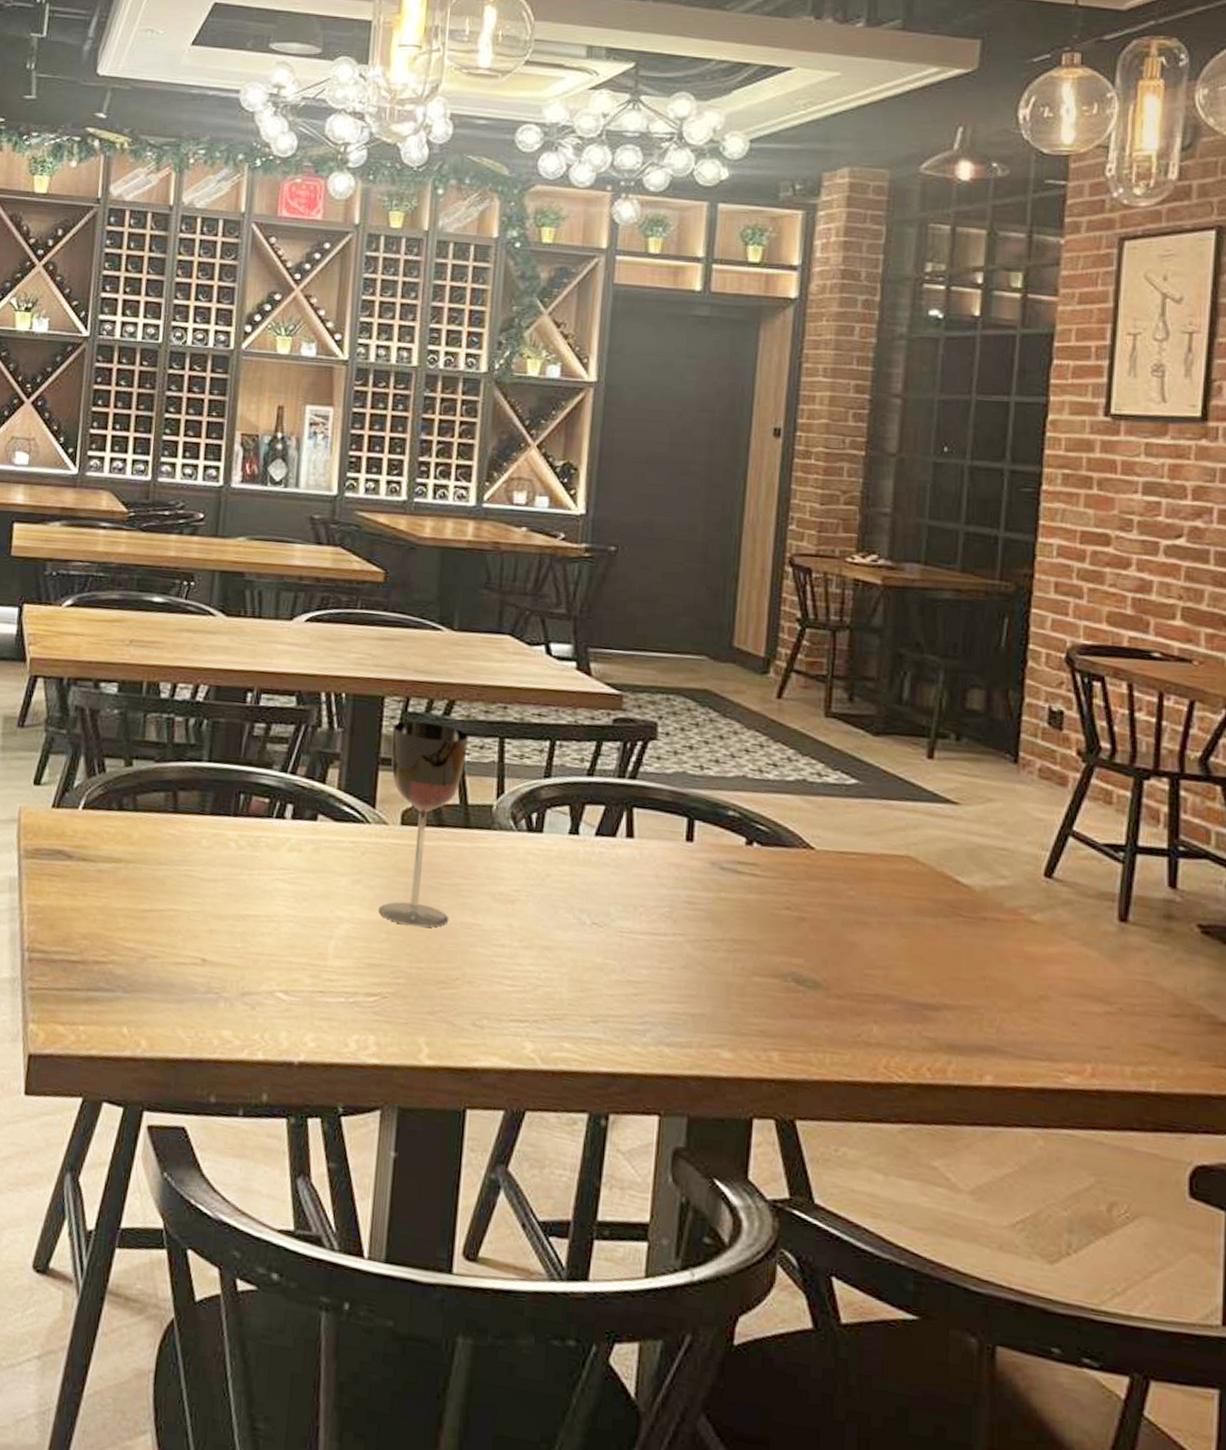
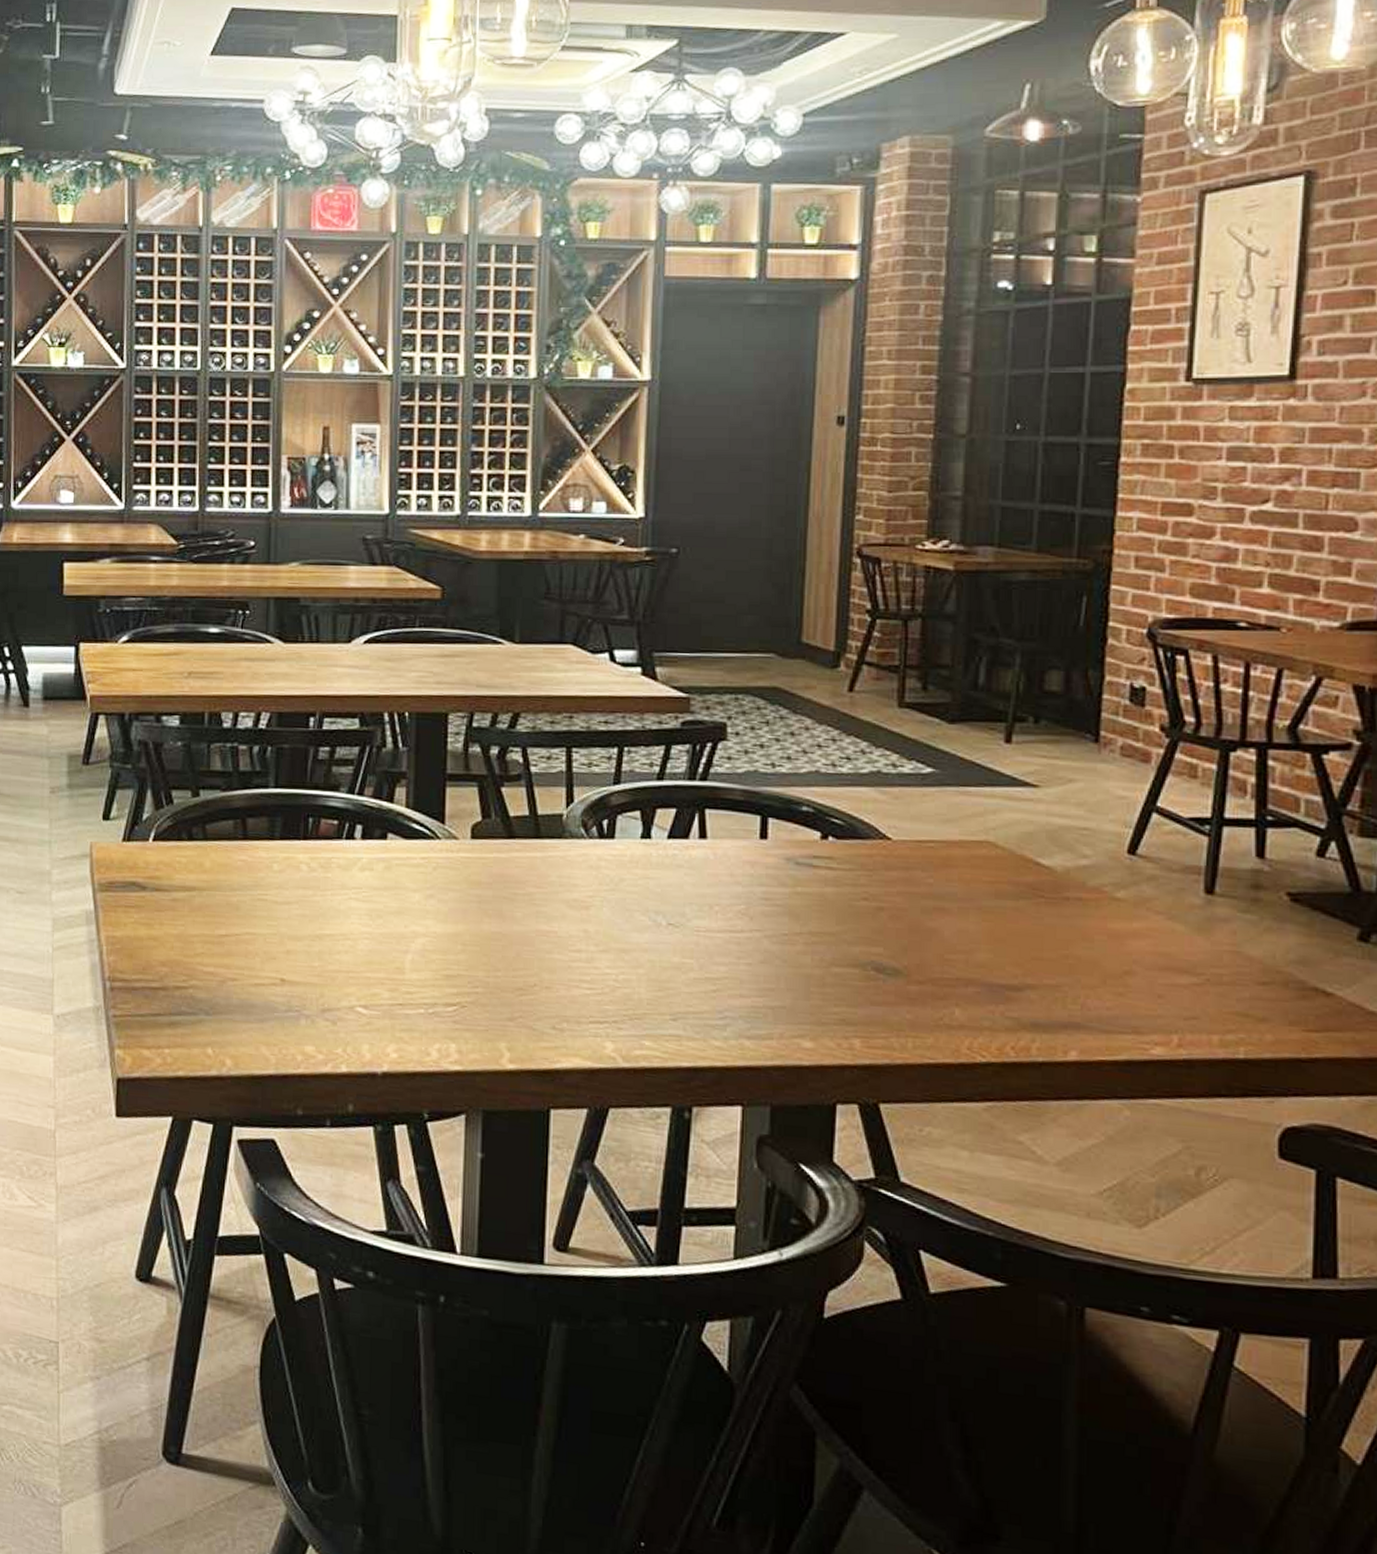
wineglass: present [378,721,468,928] -> none [453,736,535,937]

